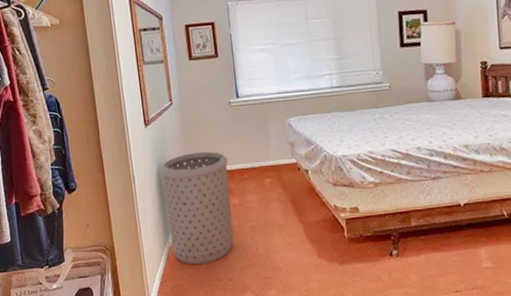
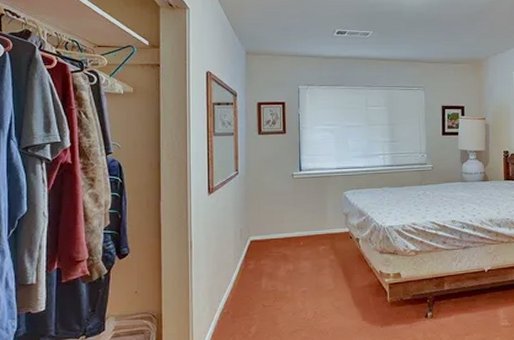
laundry basket: present [160,151,234,265] -> none [219,219,286,331]

